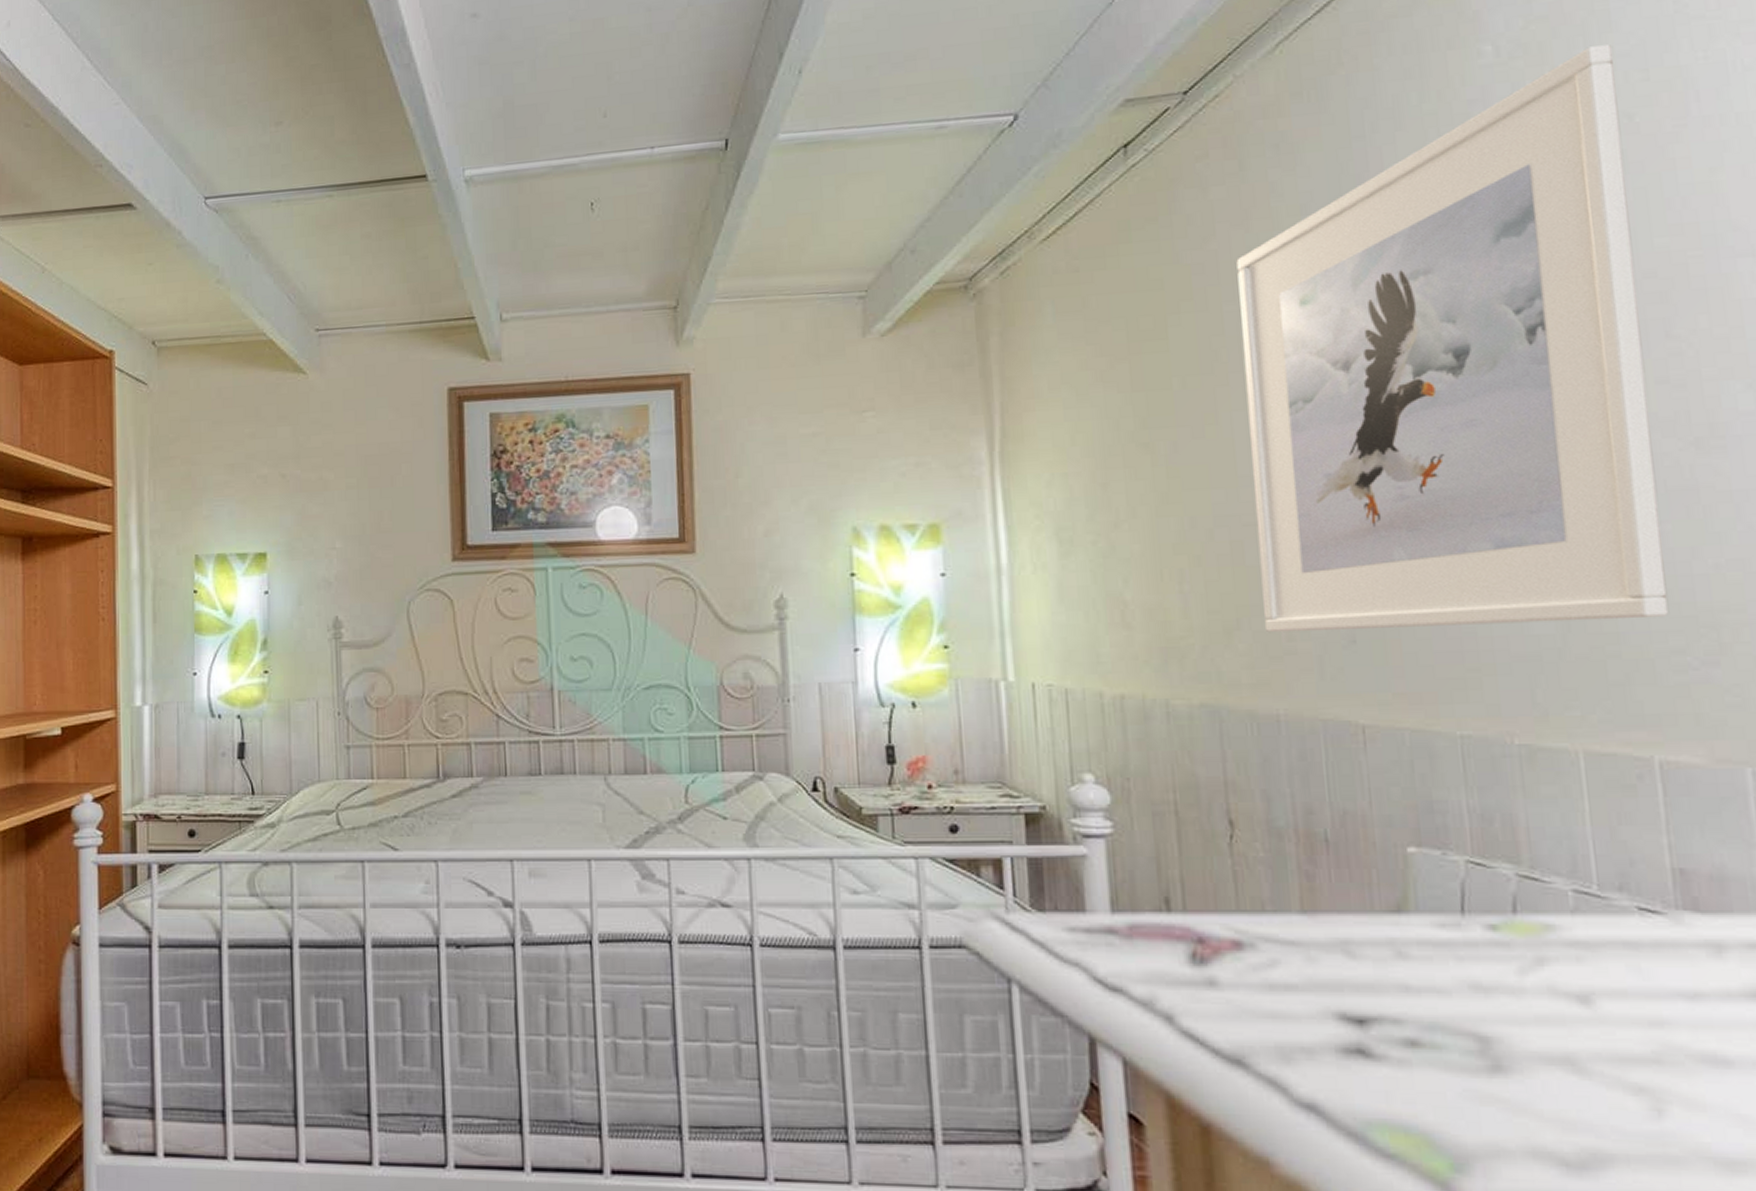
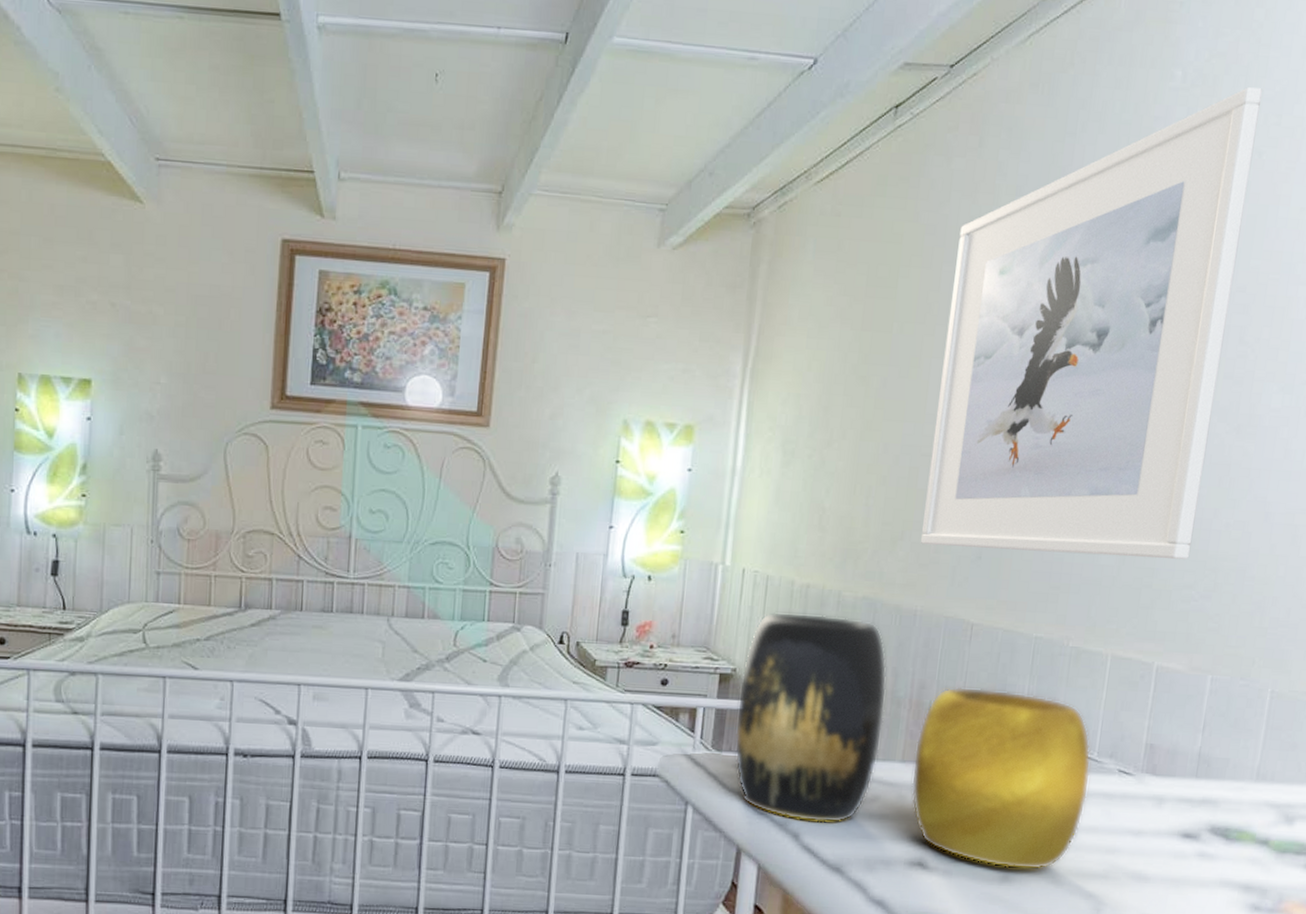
vase: none [1053,730,1599,1055] -> present [734,611,1091,870]

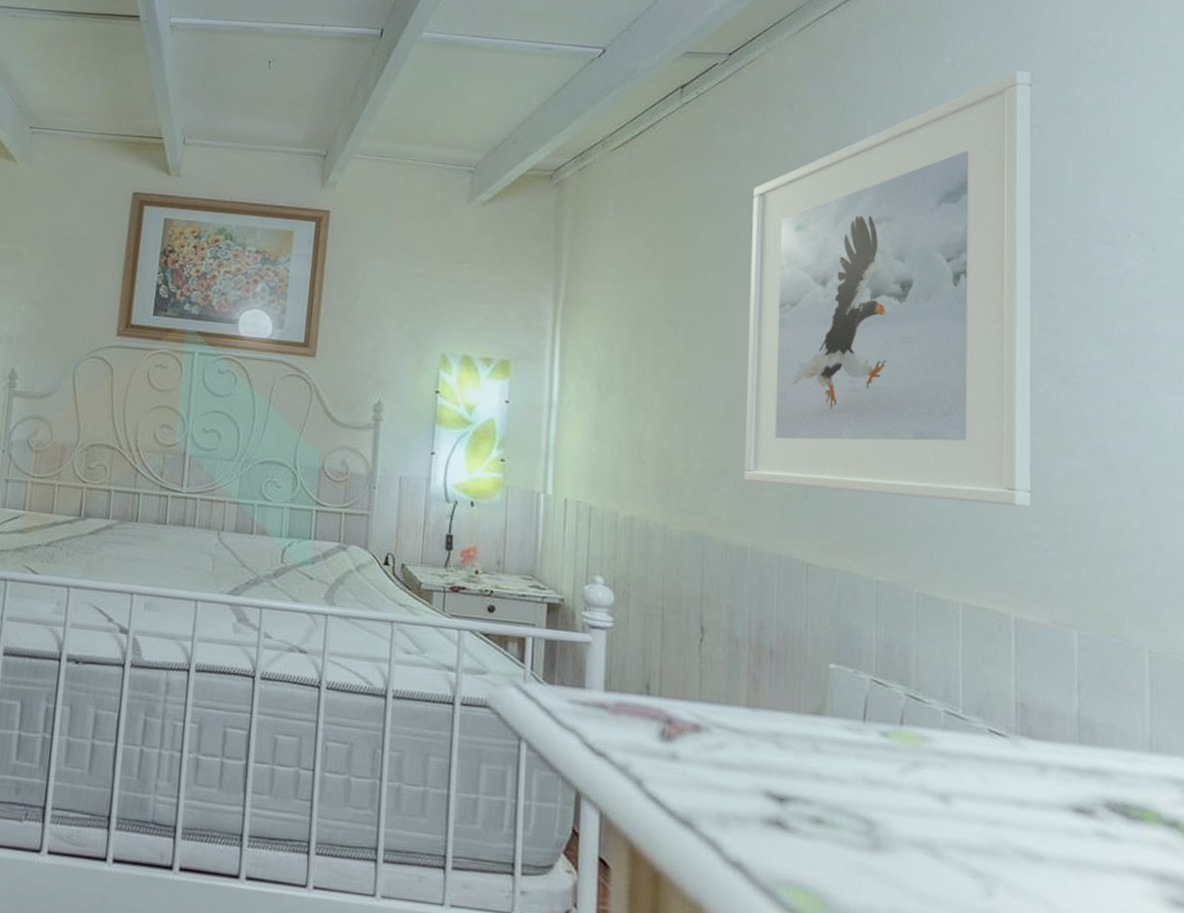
vase: present [734,611,1091,870] -> none [566,542,958,839]

